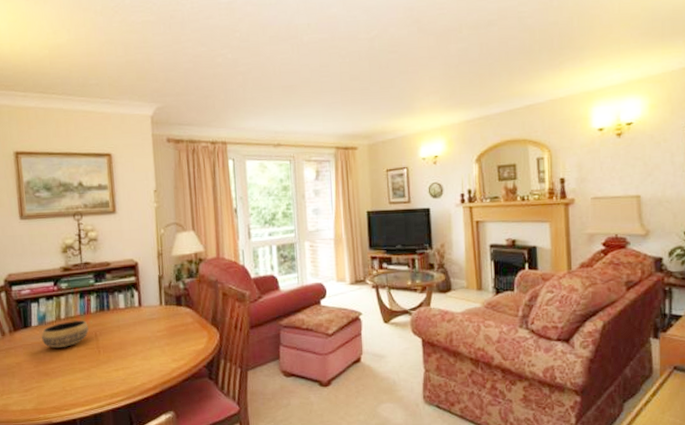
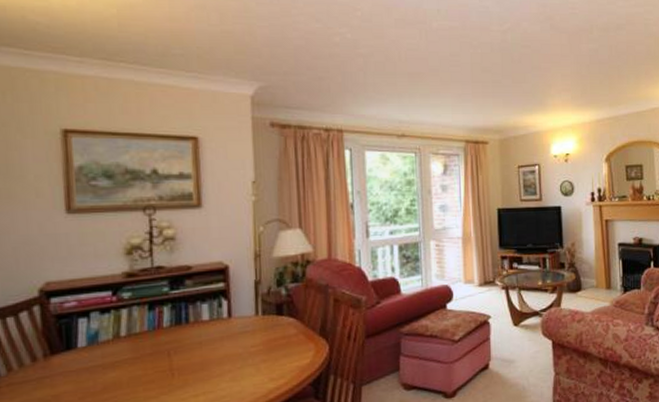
bowl: present [41,320,89,349] -> none [91,337,159,374]

